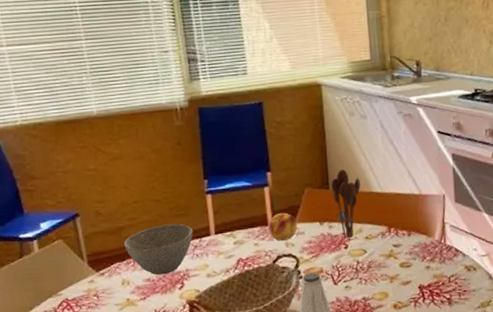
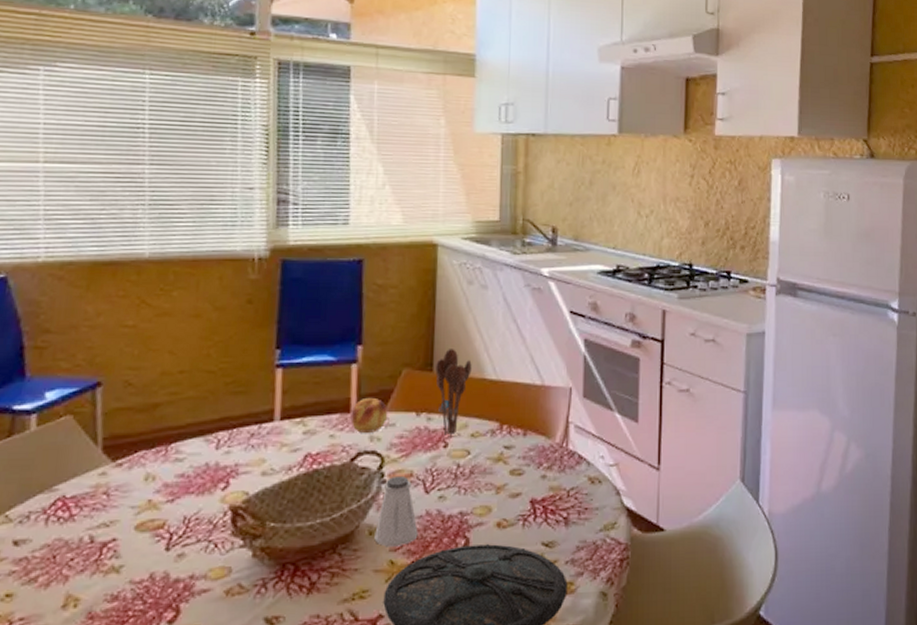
bowl: present [124,224,194,275] -> none [156,403,253,470]

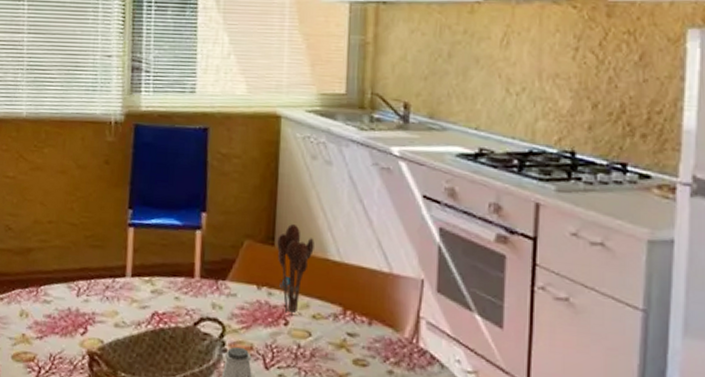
fruit: present [350,397,388,433] -> none [194,264,230,300]

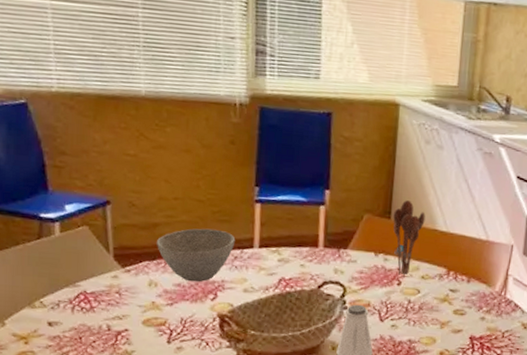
bowl: none [30,254,108,314] -> present [157,228,236,283]

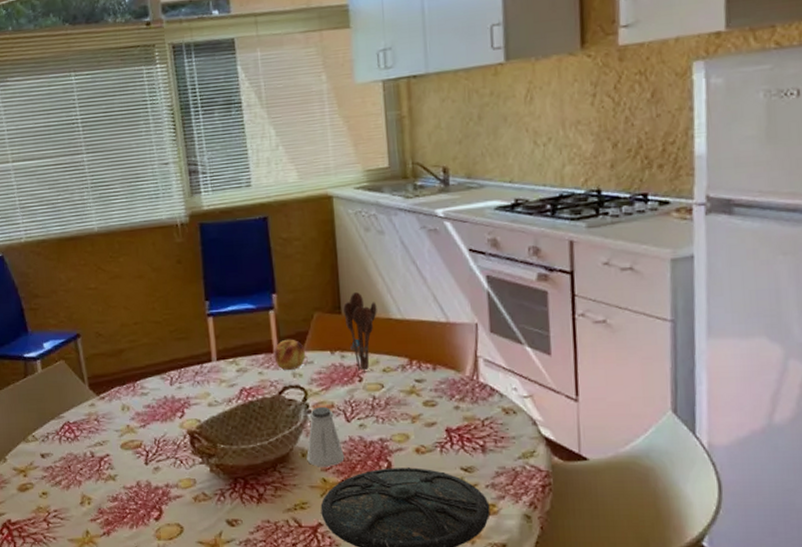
bowl: present [157,228,236,283] -> none [124,347,194,402]
fruit: none [318,236,351,266] -> present [274,339,306,370]

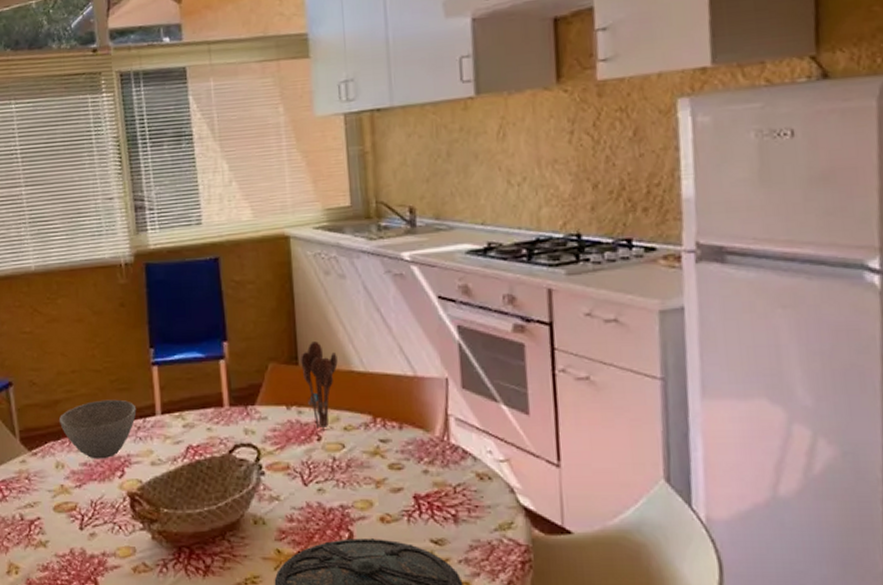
bowl: none [124,347,194,402] -> present [60,399,137,459]
fruit: present [274,339,306,370] -> none [224,392,260,426]
saltshaker: present [307,406,345,467] -> none [259,467,301,536]

